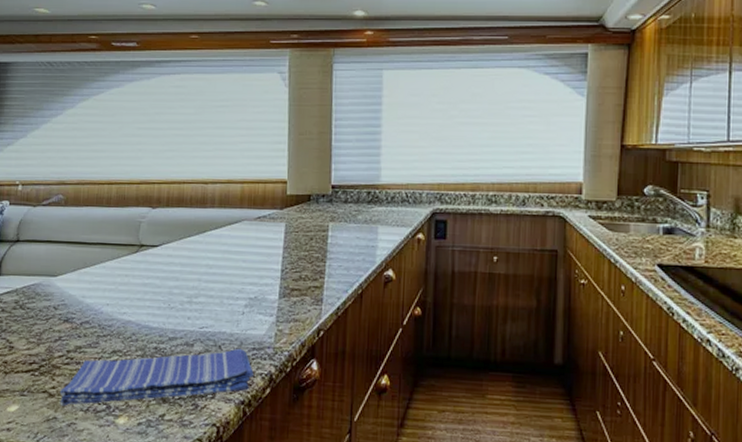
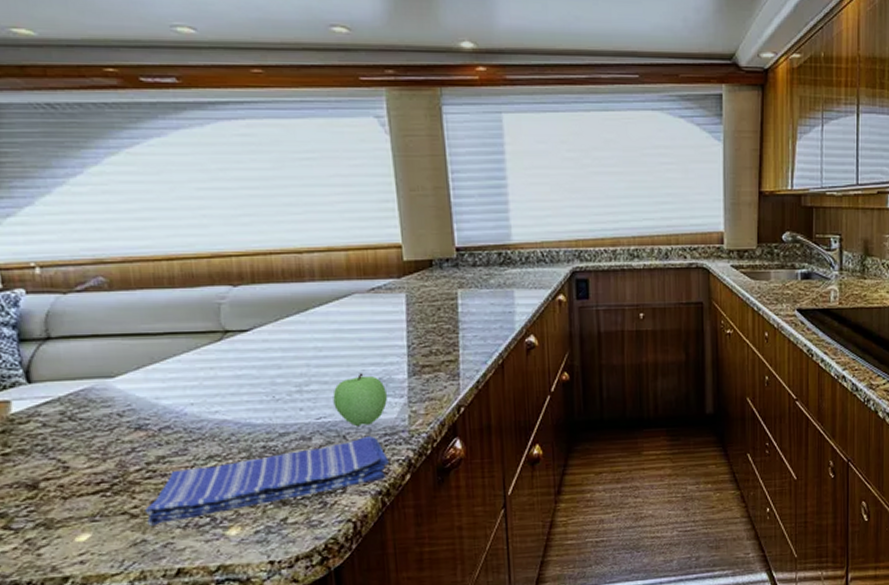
apple: none [215,290,260,339] -> present [333,373,388,427]

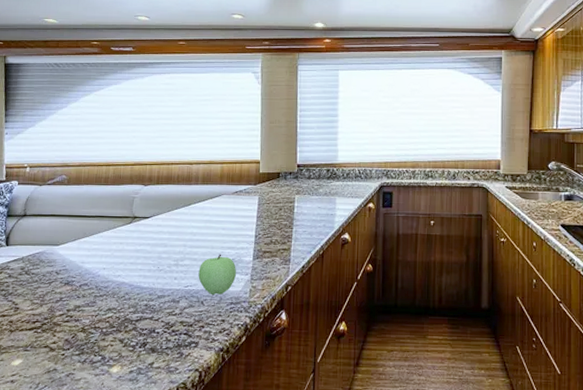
dish towel: present [144,435,389,526] -> none [59,303,231,359]

